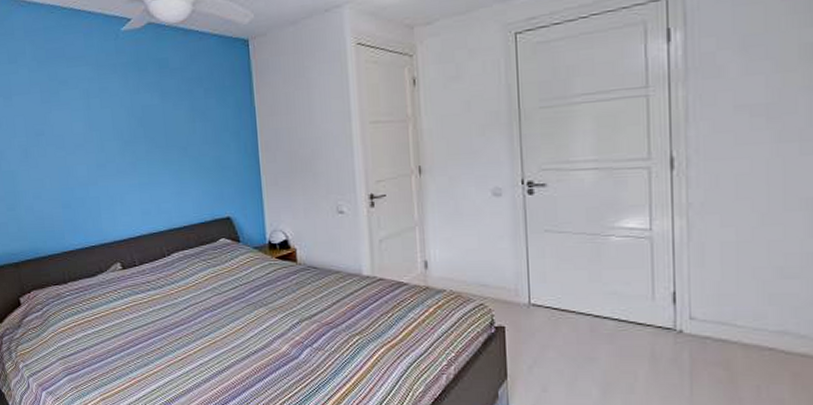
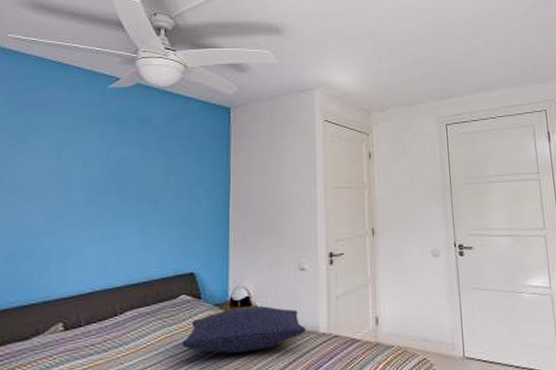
pillow: none [227,249,349,292] -> present [182,306,307,353]

